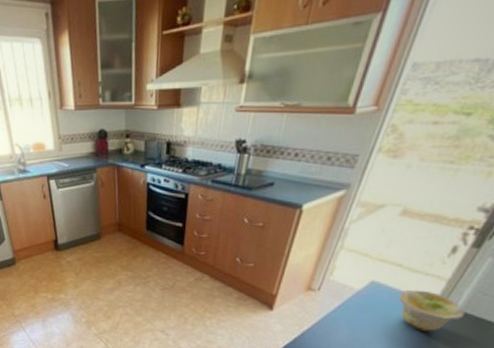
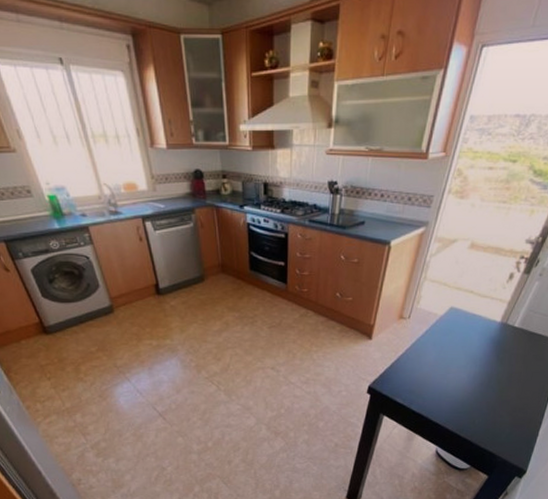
bowl: present [399,289,465,331] -> none [473,312,522,347]

